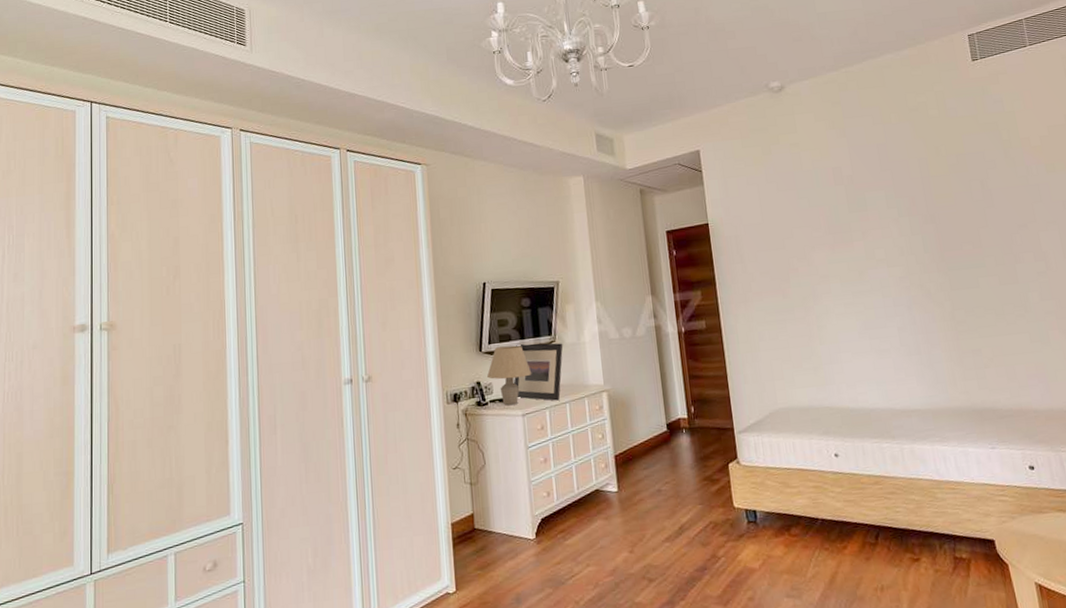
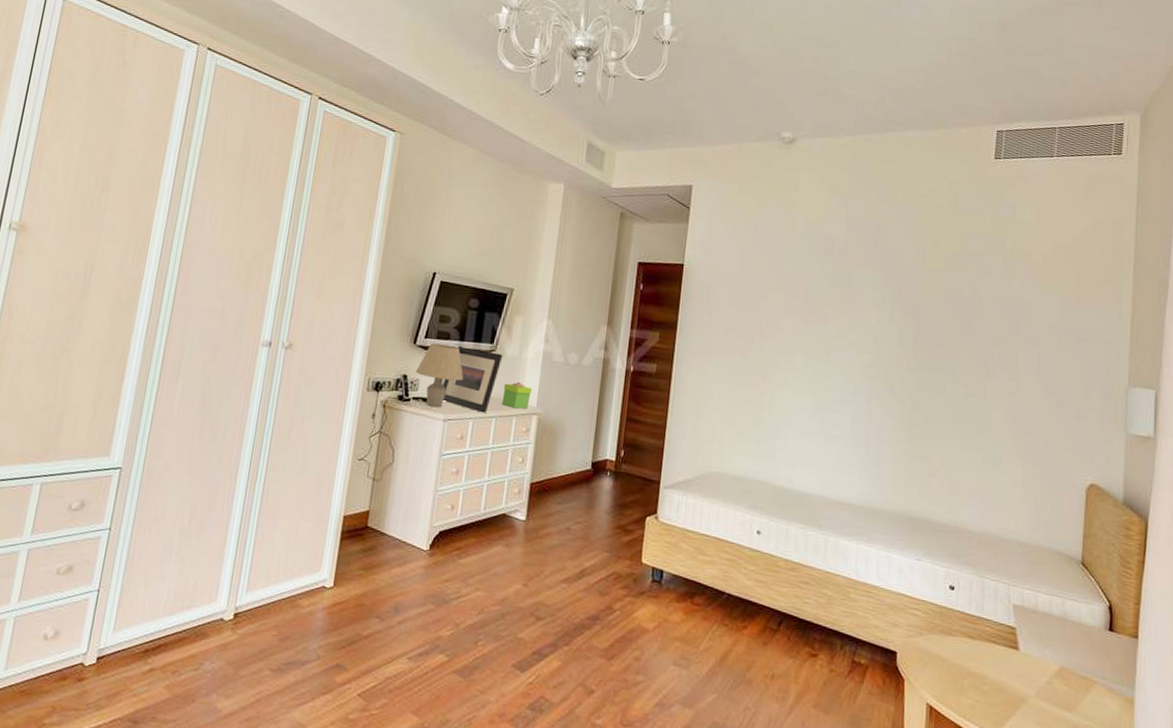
decorative box: none [569,364,597,391] -> present [501,381,533,410]

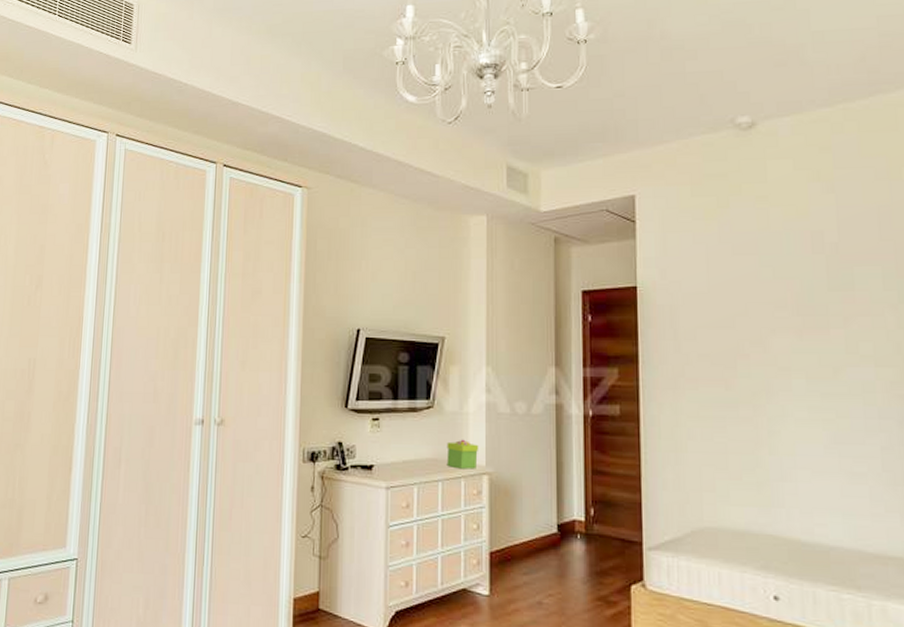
table lamp: present [416,343,464,408] -> none [351,405,403,475]
picture frame: present [442,346,503,413] -> none [381,406,442,477]

